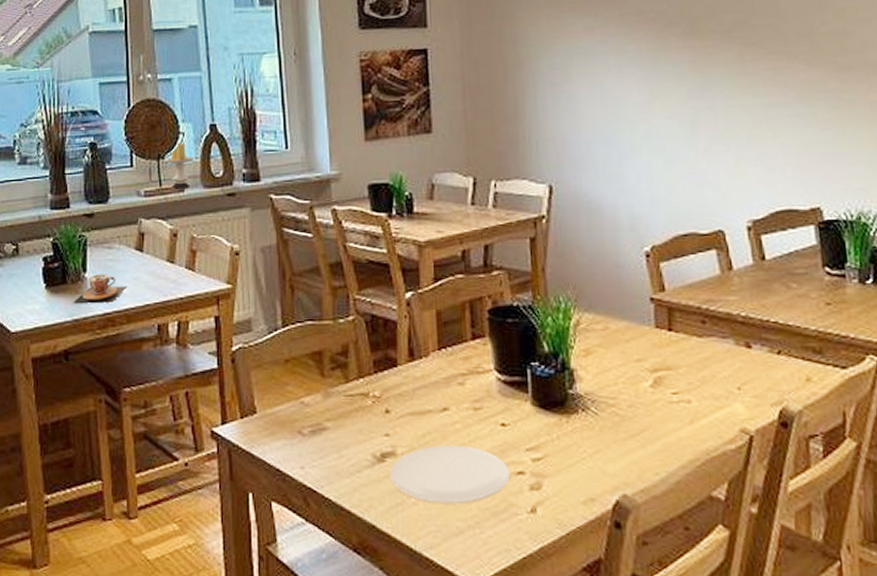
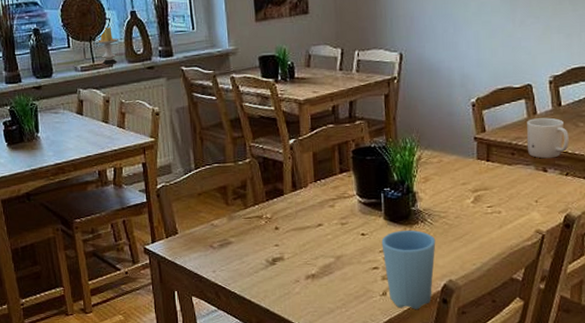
teacup: present [73,274,128,303] -> none [30,133,73,157]
plate: present [389,446,510,505] -> none [278,251,368,293]
cup: none [528,421,603,535] -> present [381,229,436,309]
mug: none [719,275,779,330] -> present [526,117,569,159]

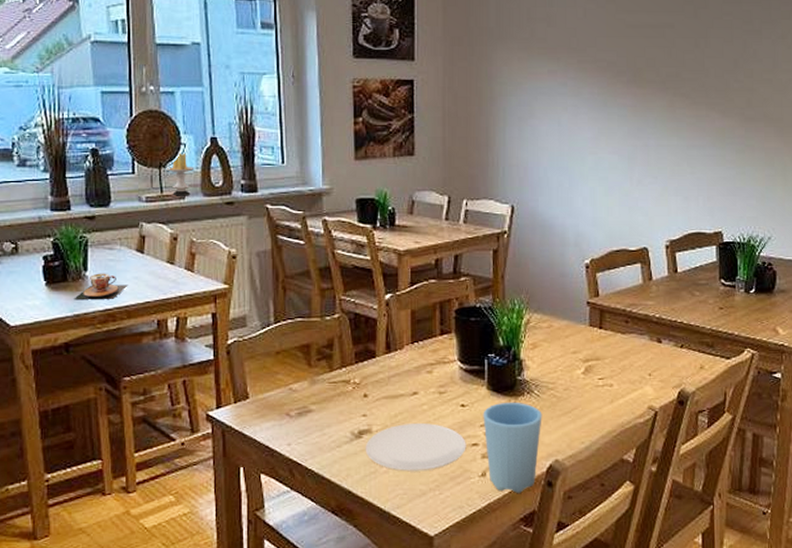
teacup: none [30,133,73,157] -> present [74,273,128,299]
plate: none [278,251,368,293] -> present [365,423,466,472]
mug: present [526,117,569,159] -> none [641,284,685,328]

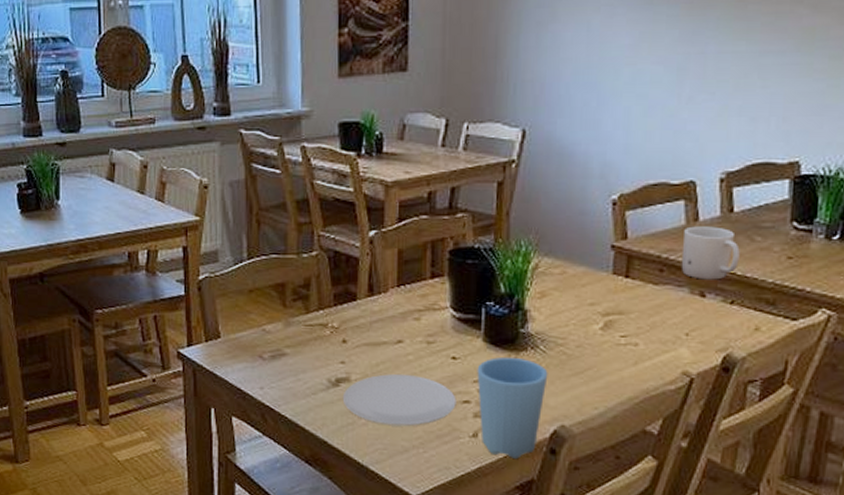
teacup: present [74,273,128,299] -> none [47,202,99,229]
candle: present [166,153,193,198] -> none [136,73,164,122]
mug: none [641,284,685,328] -> present [681,226,740,280]

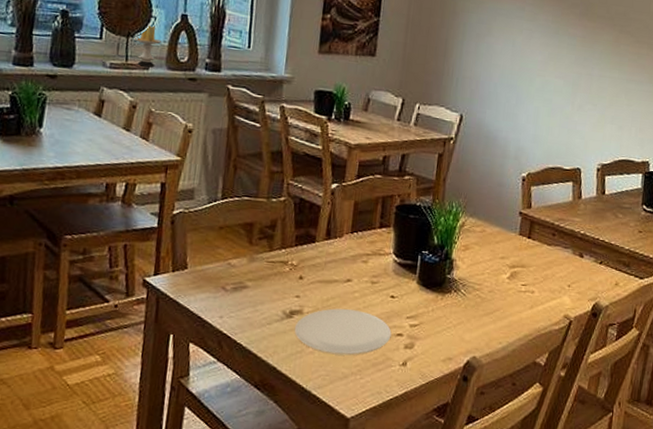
candle: none [136,73,164,122] -> present [134,25,161,68]
cup: present [477,356,548,459] -> none [409,297,466,385]
mug: present [681,226,740,280] -> none [567,202,608,245]

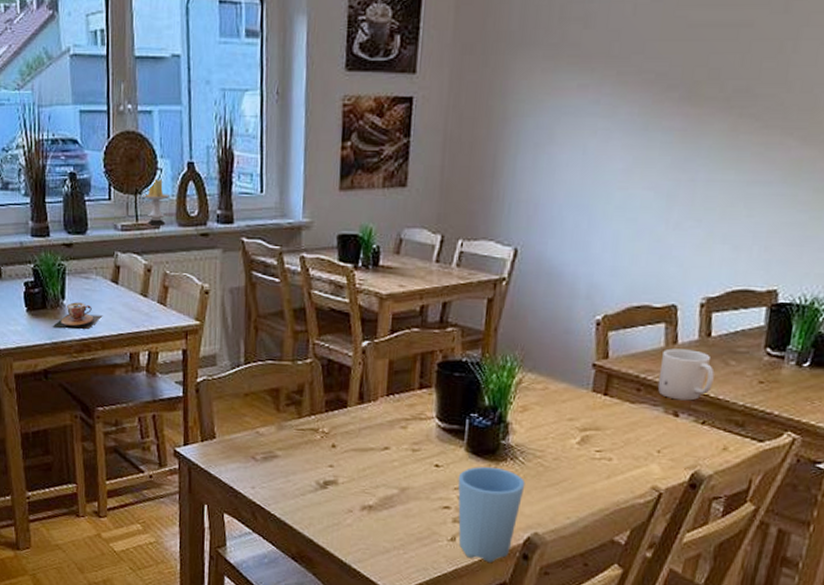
teacup: none [25,131,82,158] -> present [52,302,103,329]
plate: present [294,308,392,356] -> none [329,478,437,529]
cup: none [409,297,466,385] -> present [458,466,526,562]
mug: none [567,202,608,245] -> present [657,348,715,401]

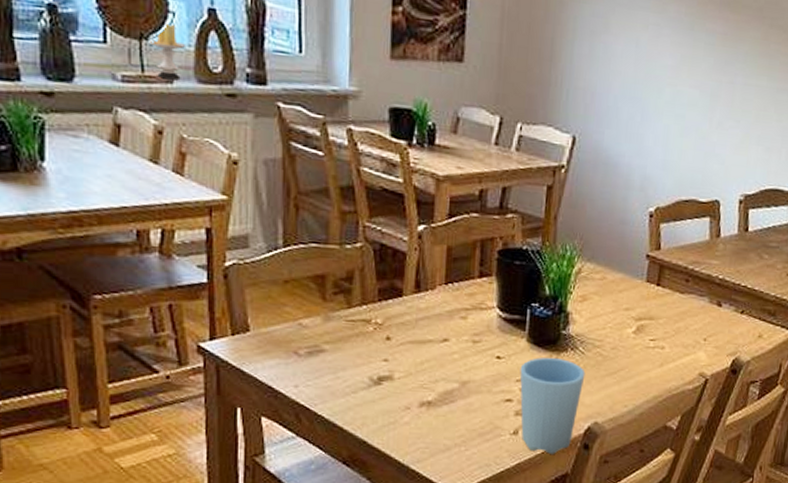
teacup: present [52,302,103,329] -> none [27,165,99,199]
mug: present [657,348,715,401] -> none [703,241,751,292]

